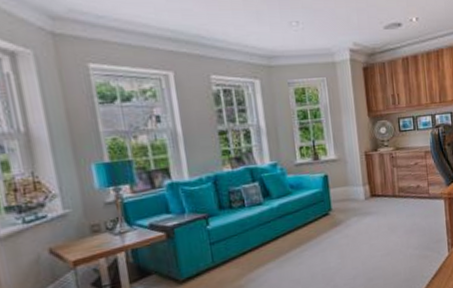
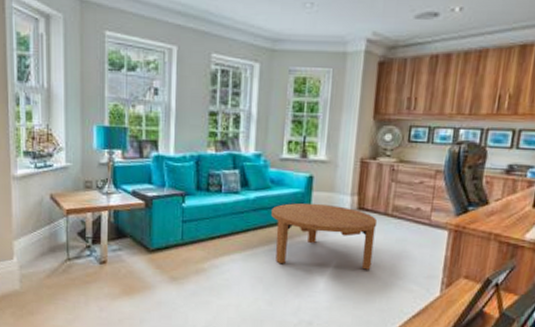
coffee table: none [296,197,392,262] -> present [271,203,378,270]

